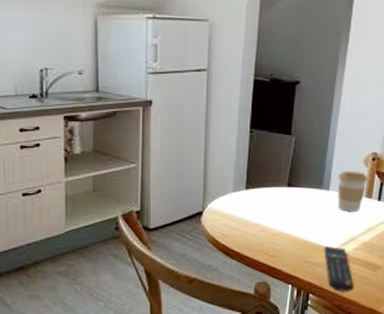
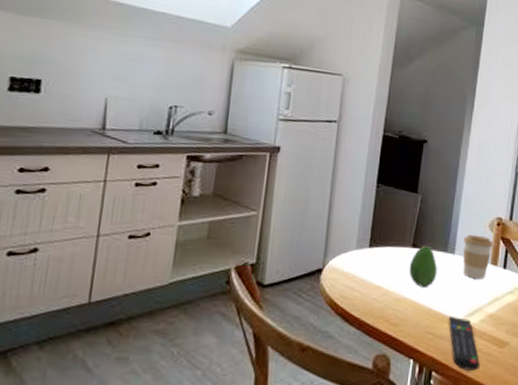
fruit: none [285,184,313,223] -> present [409,245,437,289]

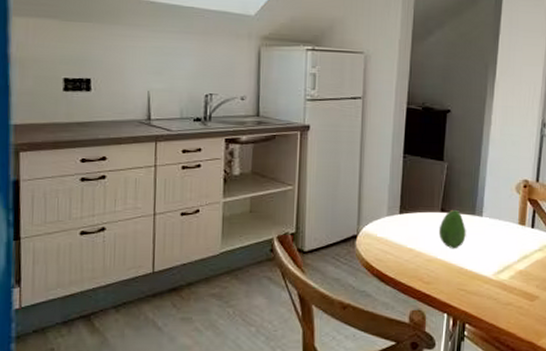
remote control: present [448,315,480,372] -> none [479,273,511,323]
coffee cup: present [462,234,493,279] -> none [490,197,520,239]

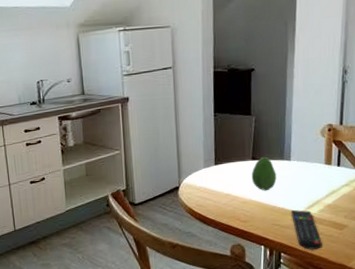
remote control: none [479,273,511,323] -> present [290,209,322,251]

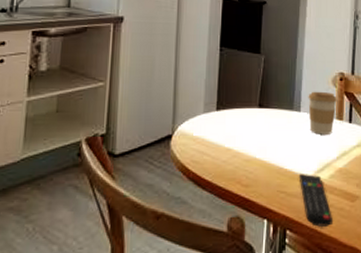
fruit: present [251,156,277,191] -> none [257,104,285,148]
coffee cup: none [297,142,325,178] -> present [308,91,337,135]

